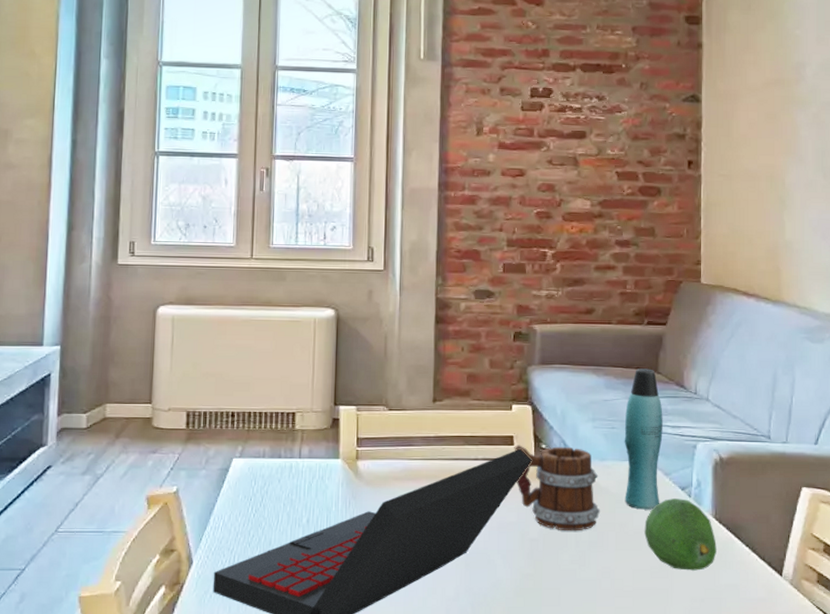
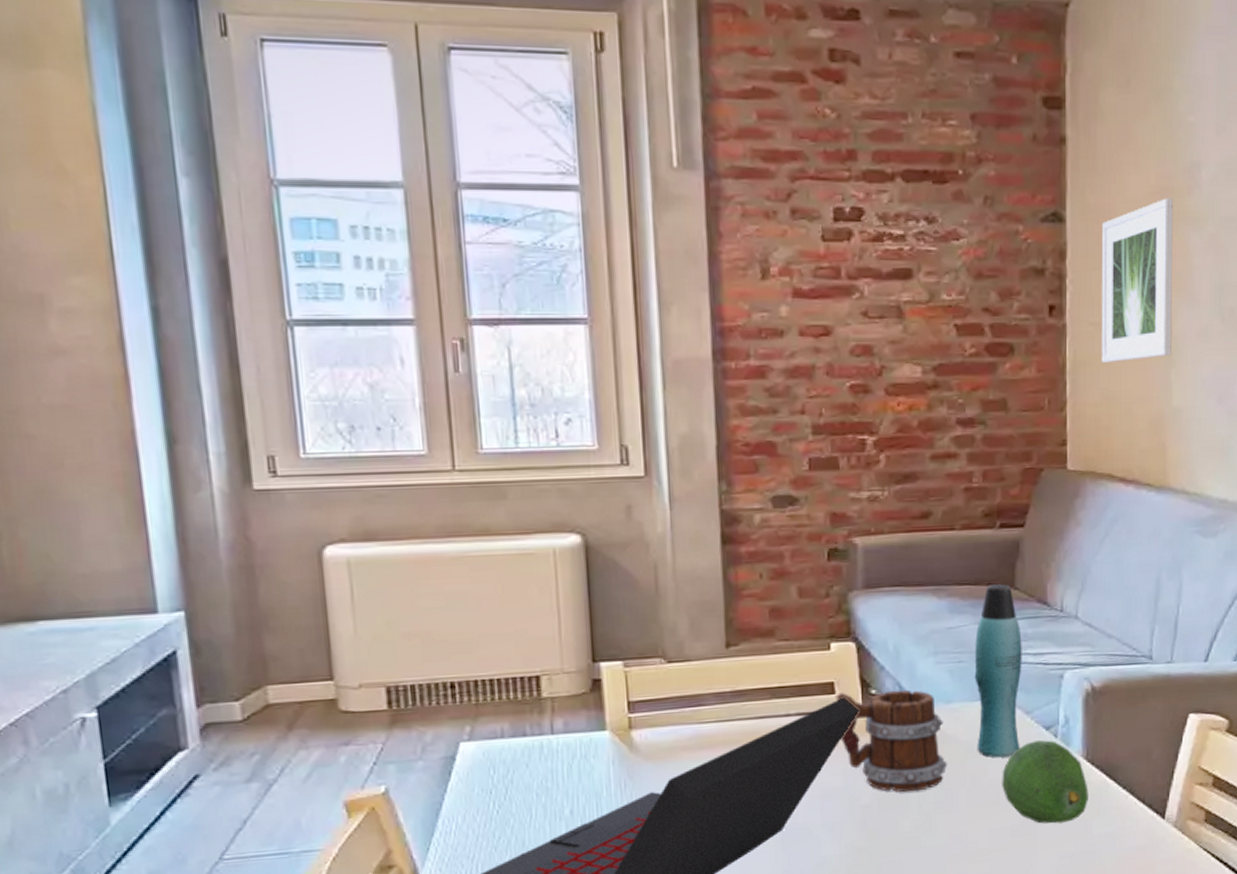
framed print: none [728,87,784,205] -> present [1101,198,1173,364]

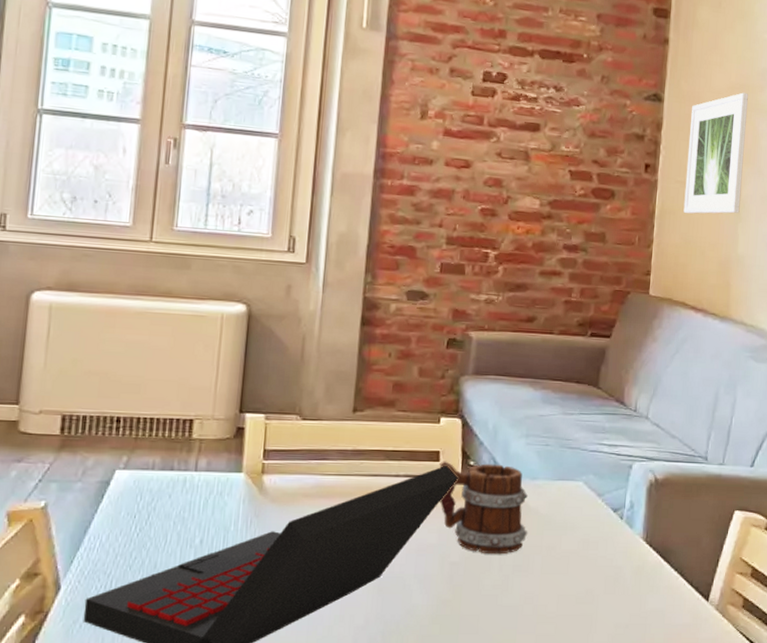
bottle: present [974,584,1022,758] -> none [554,383,601,532]
fruit: present [1002,740,1088,824] -> none [572,520,645,596]

